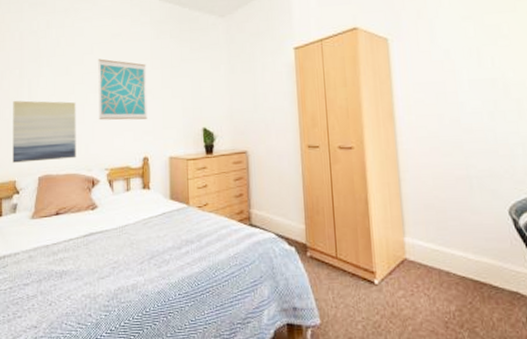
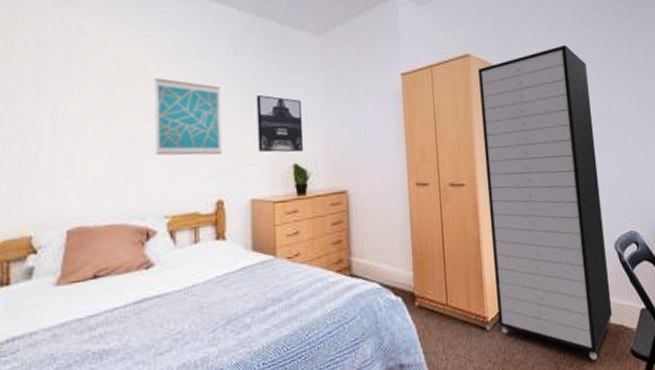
wall art: present [12,100,76,163] -> none [26,130,123,213]
wall art: none [173,70,211,118] -> present [256,95,304,153]
storage cabinet: none [366,13,507,324] -> present [478,44,613,360]

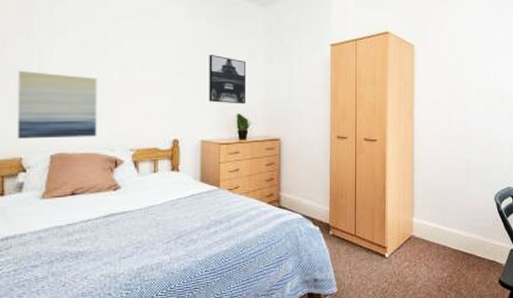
wall art: none [26,130,123,213] -> present [18,71,97,139]
wall art: present [155,78,223,156] -> none [124,34,180,101]
storage cabinet: present [478,44,613,360] -> none [395,29,488,286]

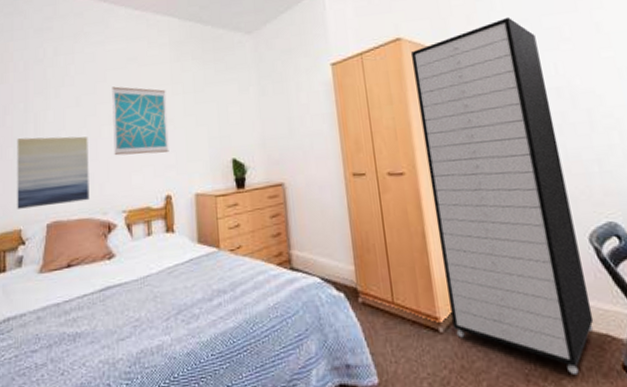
wall art: none [124,34,180,101] -> present [112,86,169,156]
wall art: present [209,55,247,105] -> none [197,95,241,149]
storage cabinet: none [395,29,488,286] -> present [411,16,594,374]

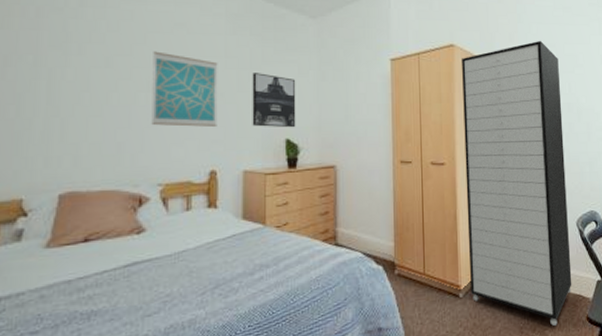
wall art: present [17,136,90,209] -> none [18,96,119,176]
wall art: none [197,95,241,149] -> present [252,73,296,128]

